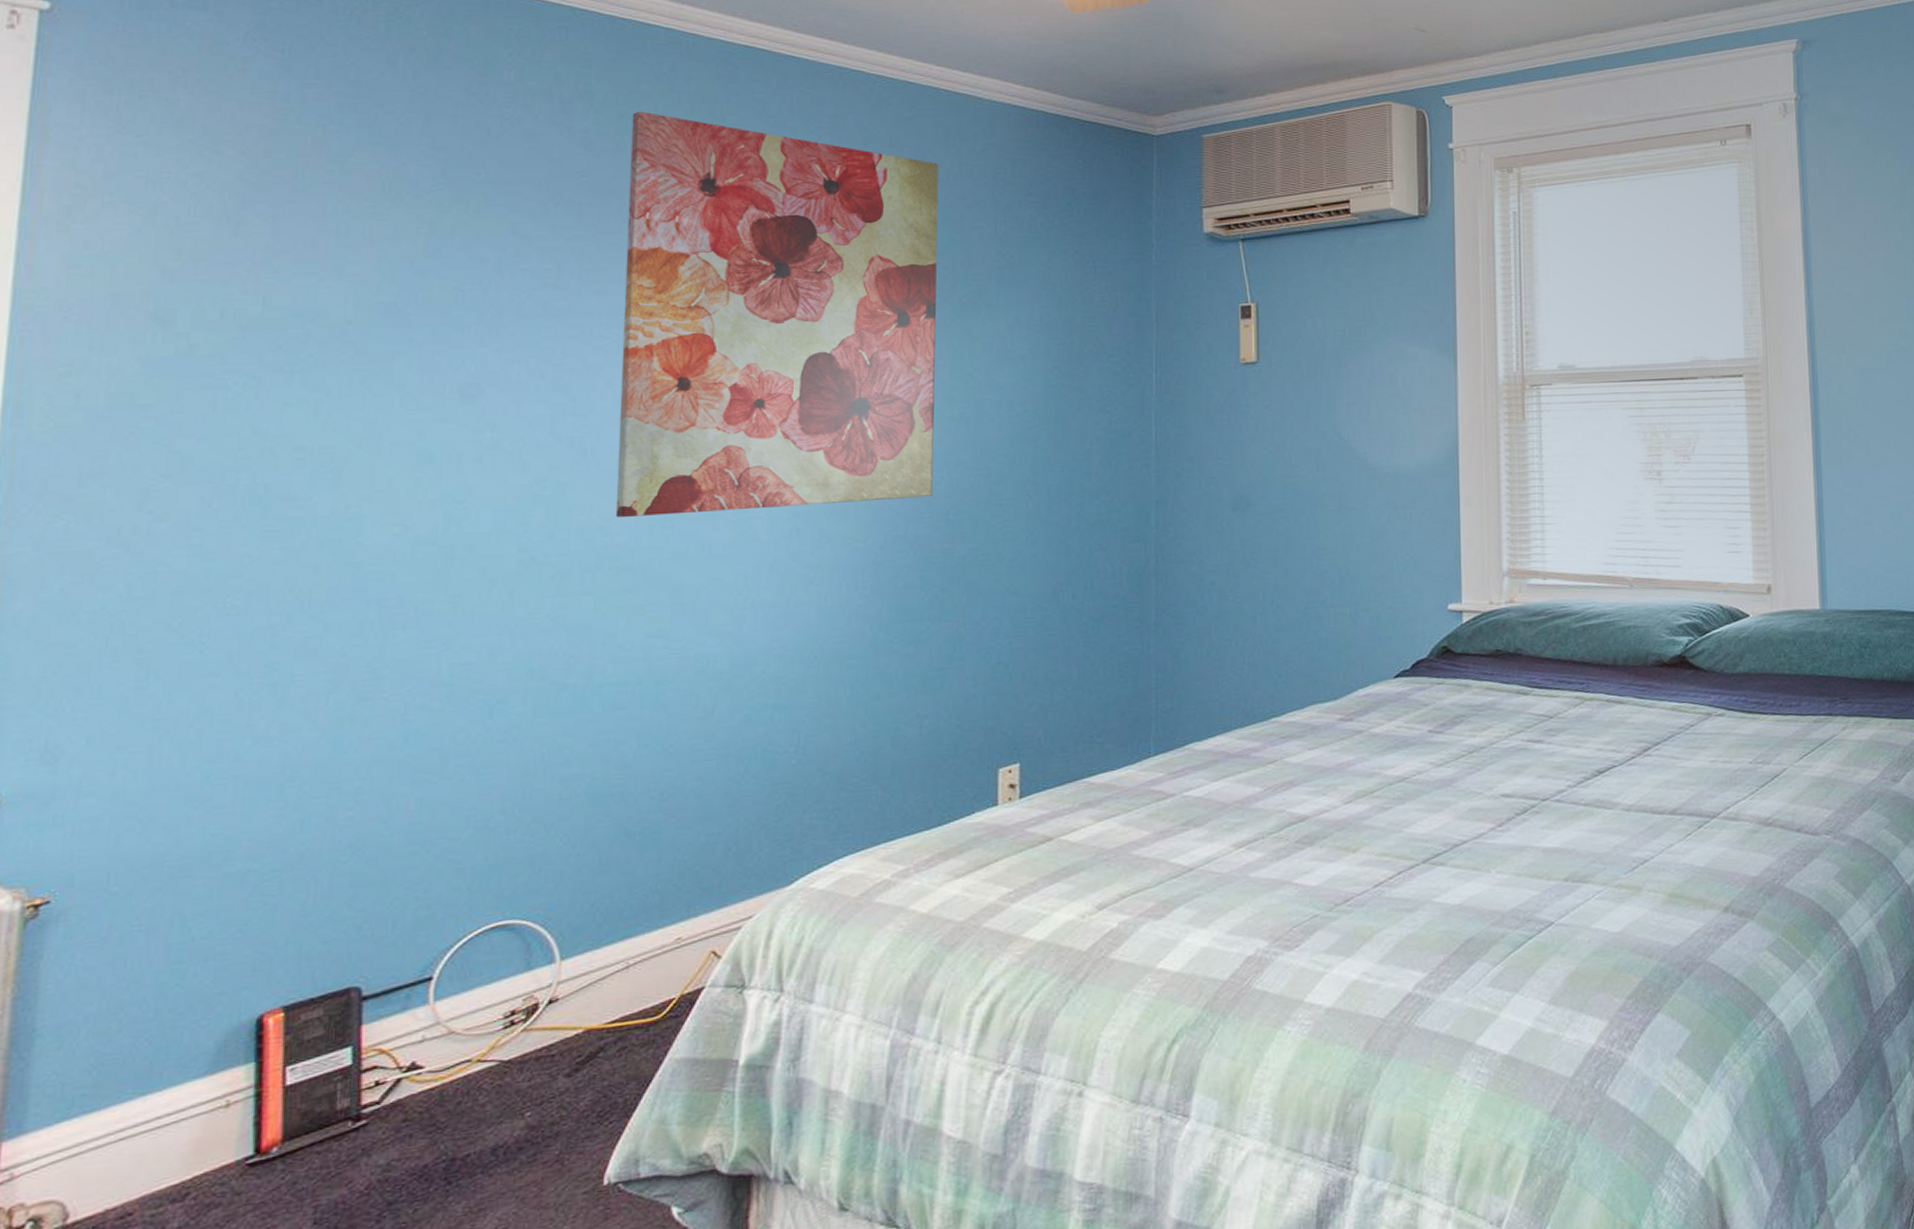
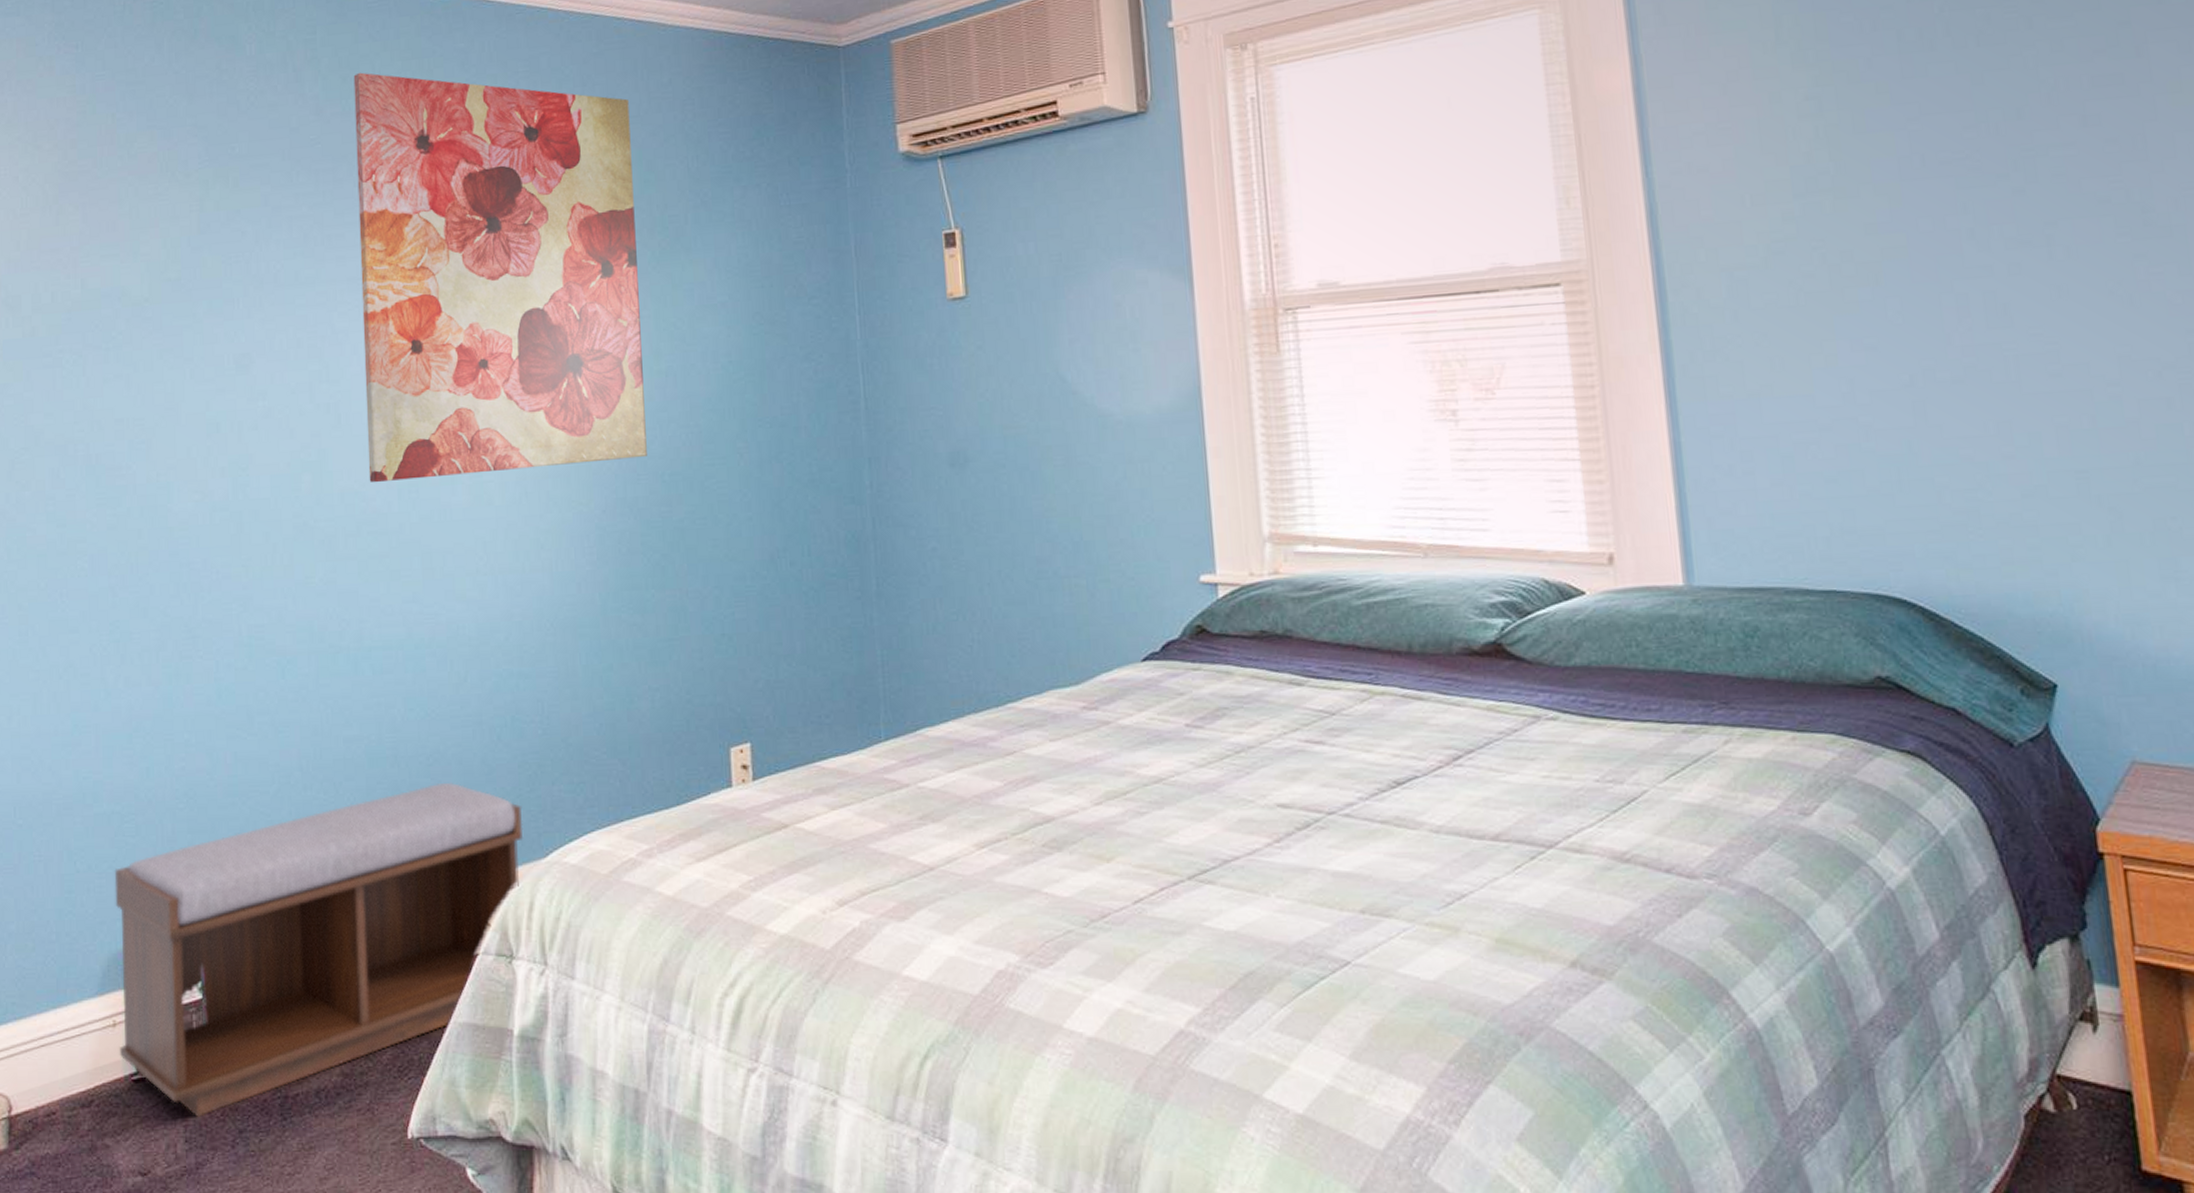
bench: none [231,816,768,1195] -> present [114,782,524,1117]

